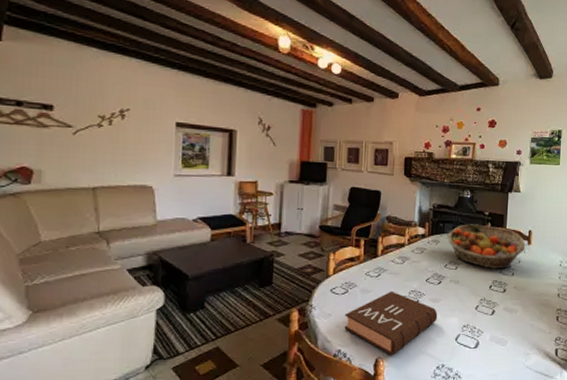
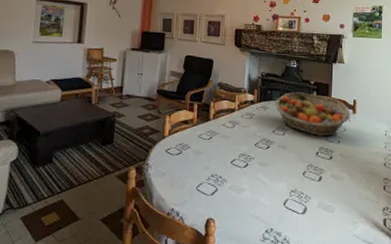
book: present [344,290,438,356] -> none [177,153,267,217]

